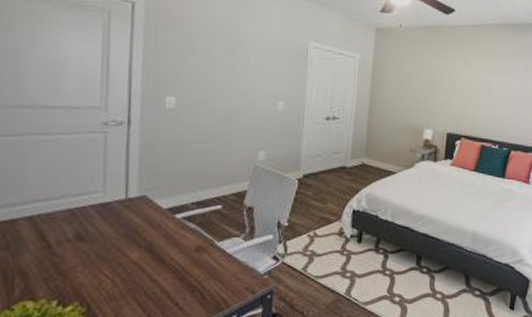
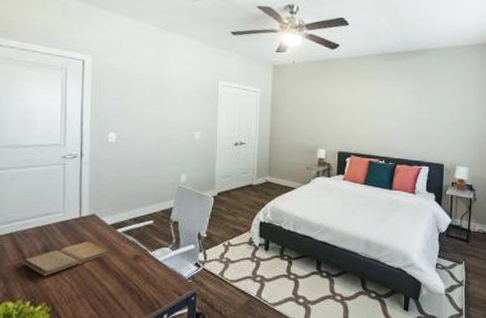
book: none [48,228,165,270] -> present [23,241,110,276]

